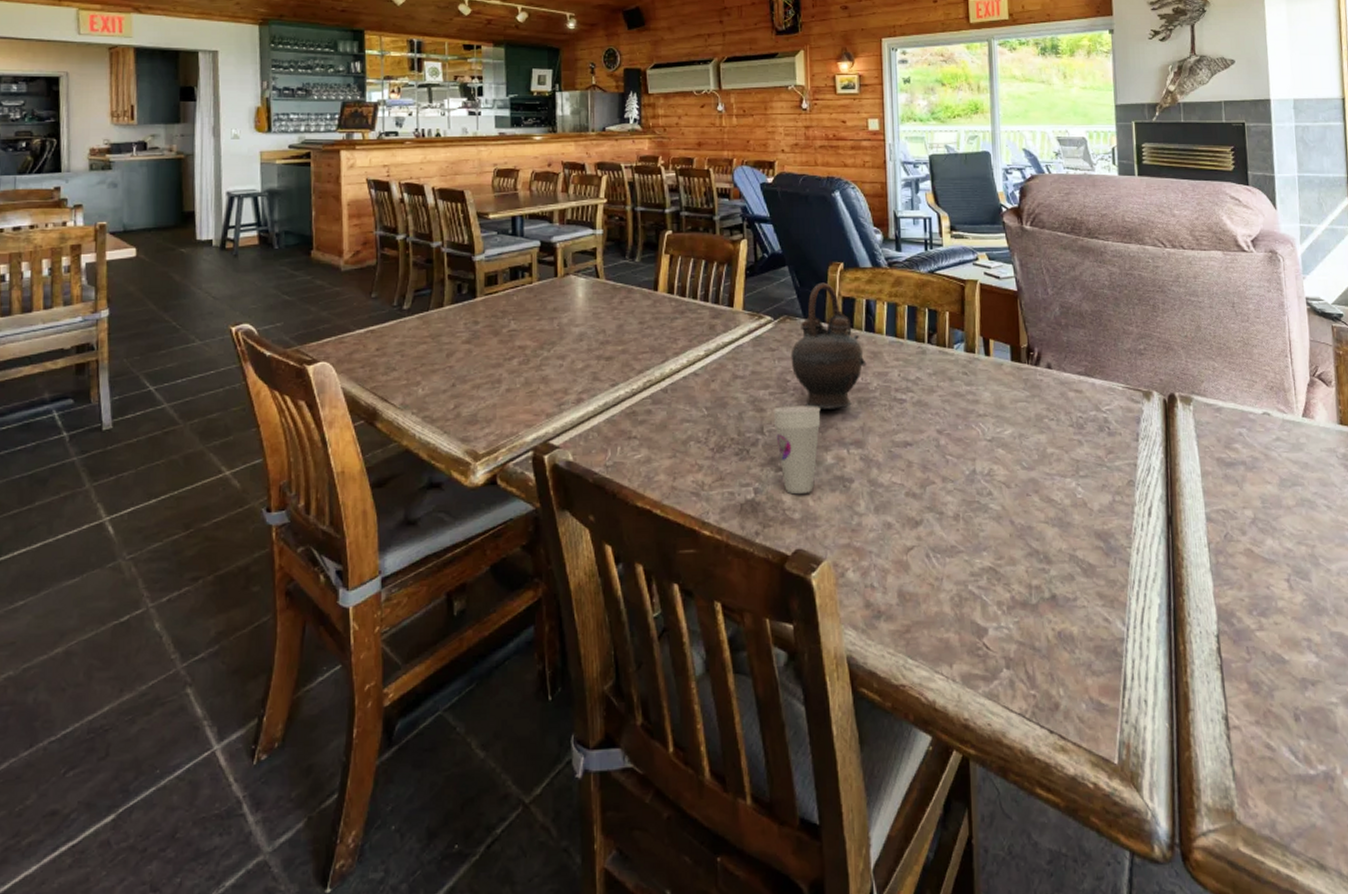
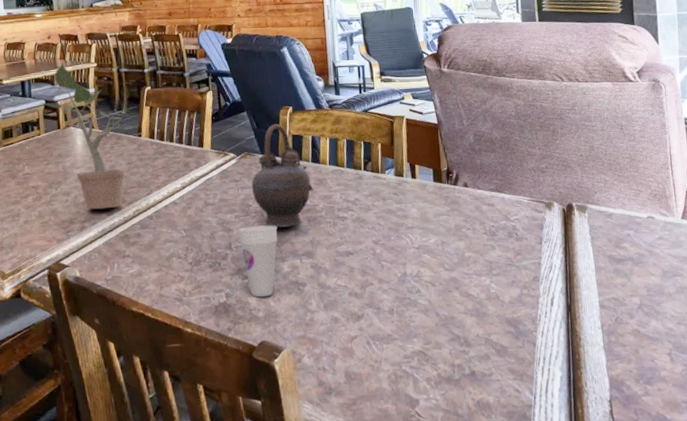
potted plant: none [535,196,659,378] -> present [41,63,142,210]

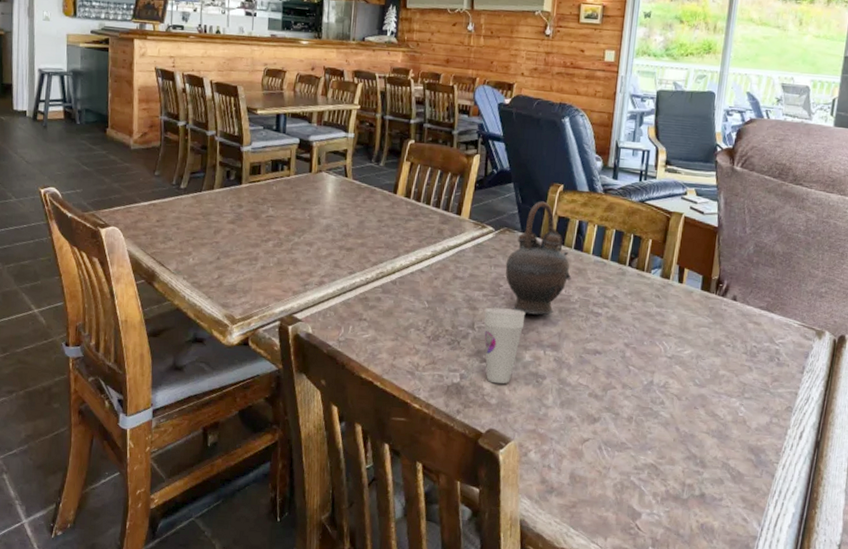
potted plant: present [41,63,142,210] -> none [295,99,398,267]

